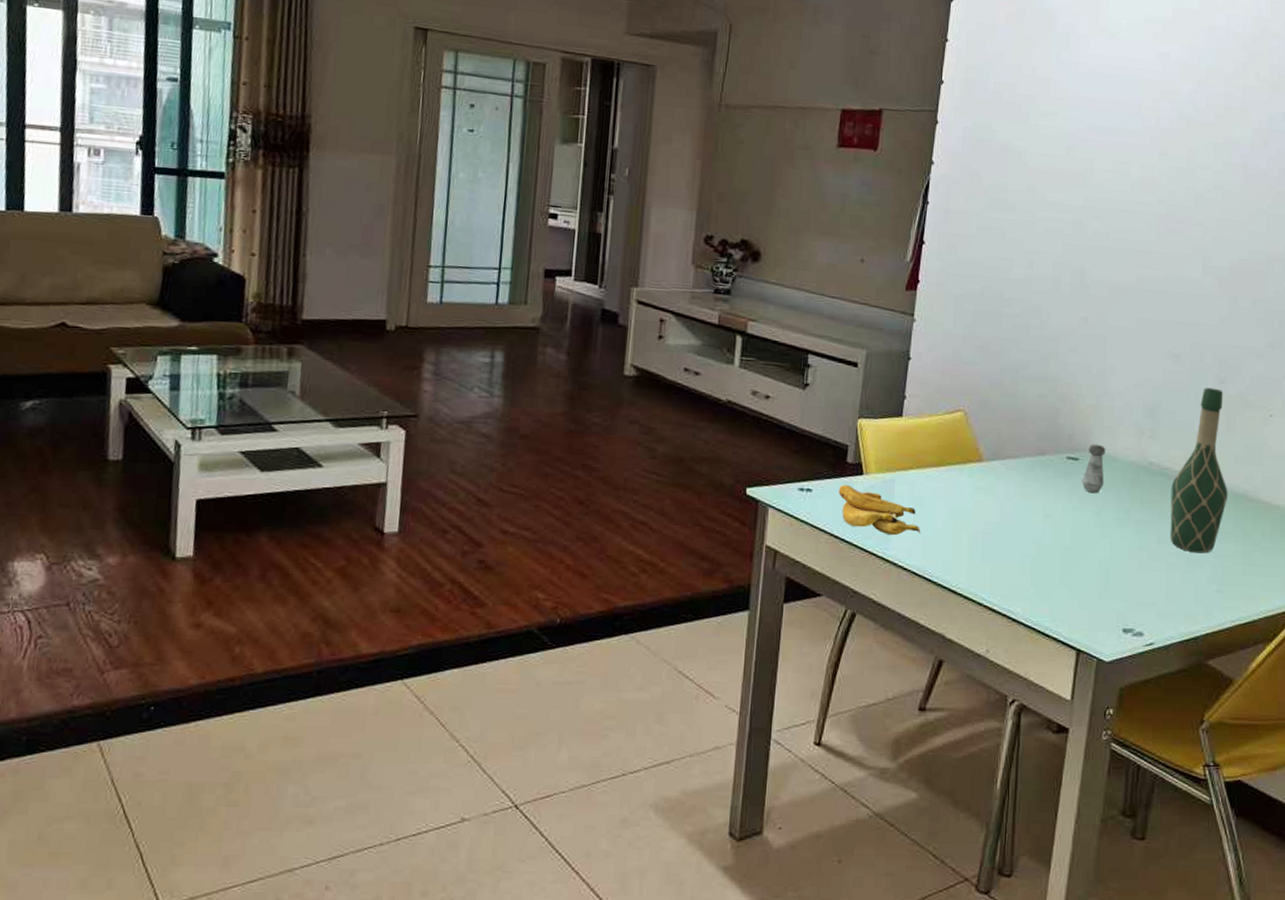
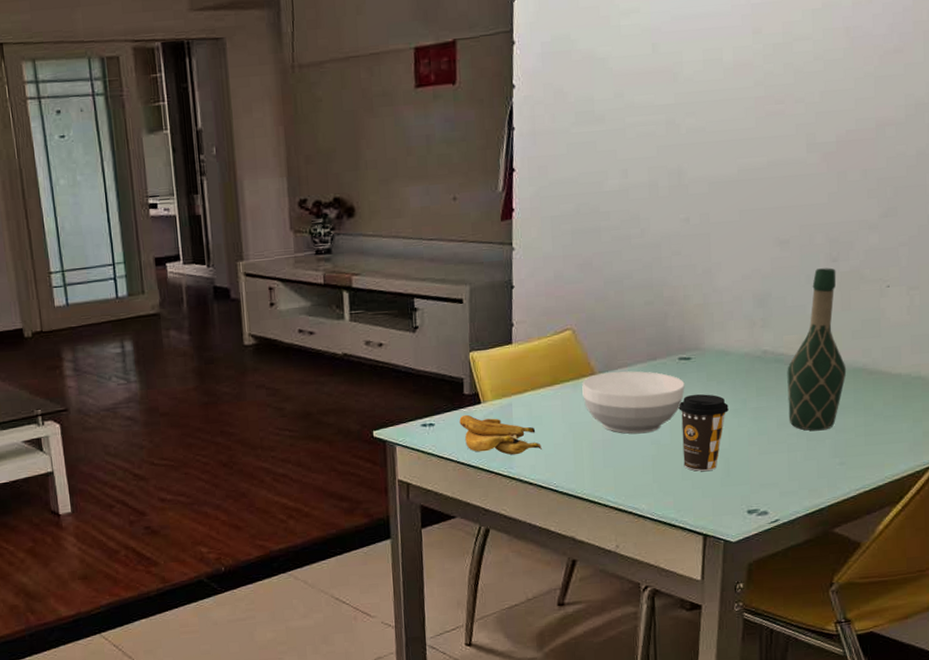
bowl: none [968,461,1071,531] -> present [582,371,685,434]
coffee cup: none [1062,497,1112,581] -> present [678,394,729,472]
salt shaker: present [1082,444,1106,494] -> none [695,341,719,389]

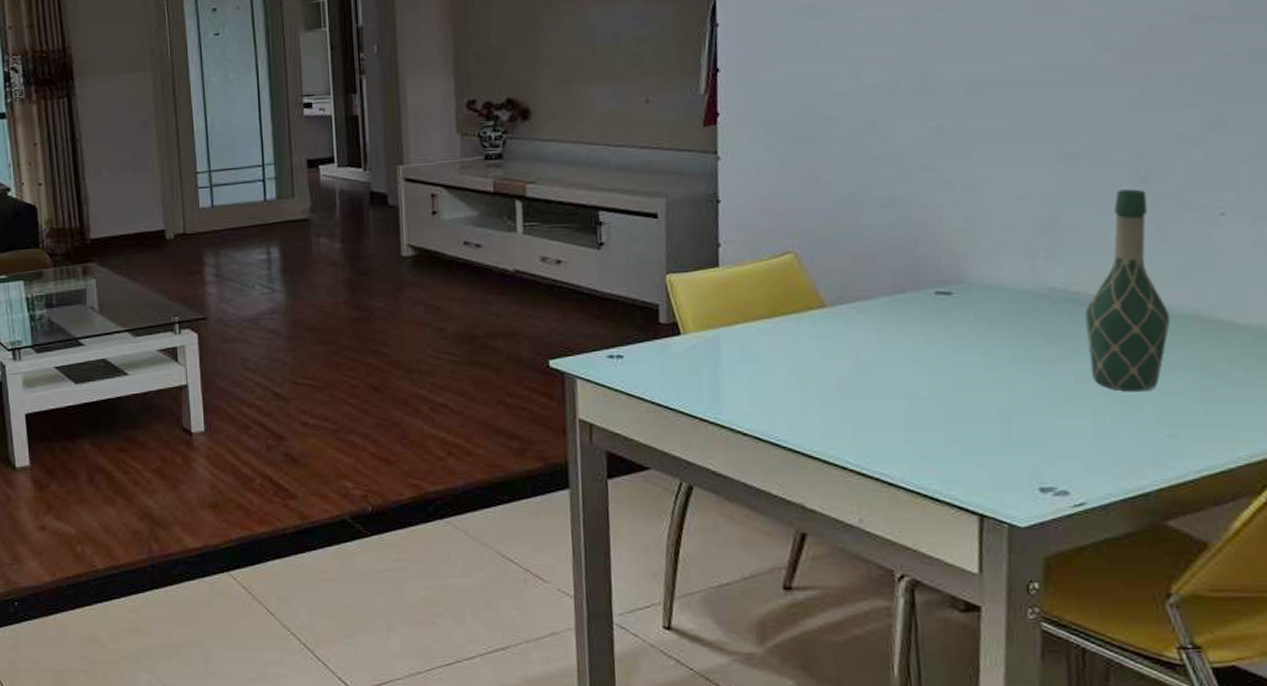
banana: present [459,414,542,455] -> none [654,347,758,399]
bowl: present [582,371,685,434] -> none [808,305,945,382]
coffee cup: present [678,394,729,472] -> none [937,336,1006,435]

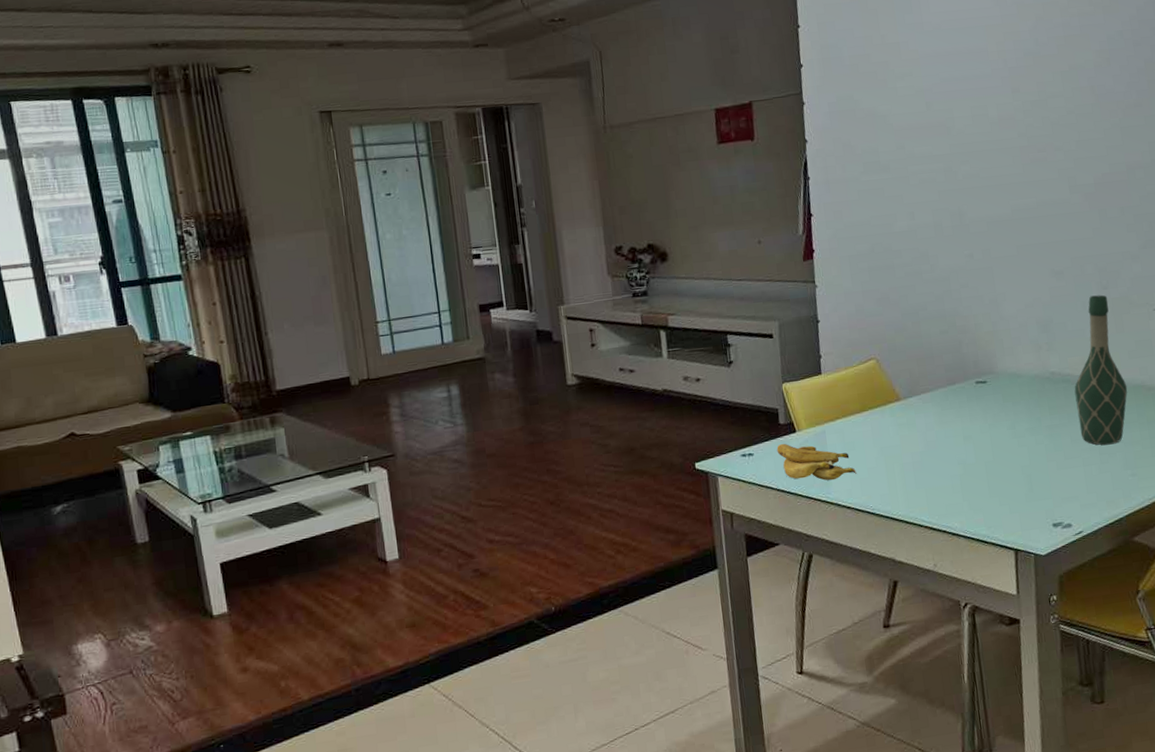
banana: none [654,347,758,399] -> present [777,443,856,481]

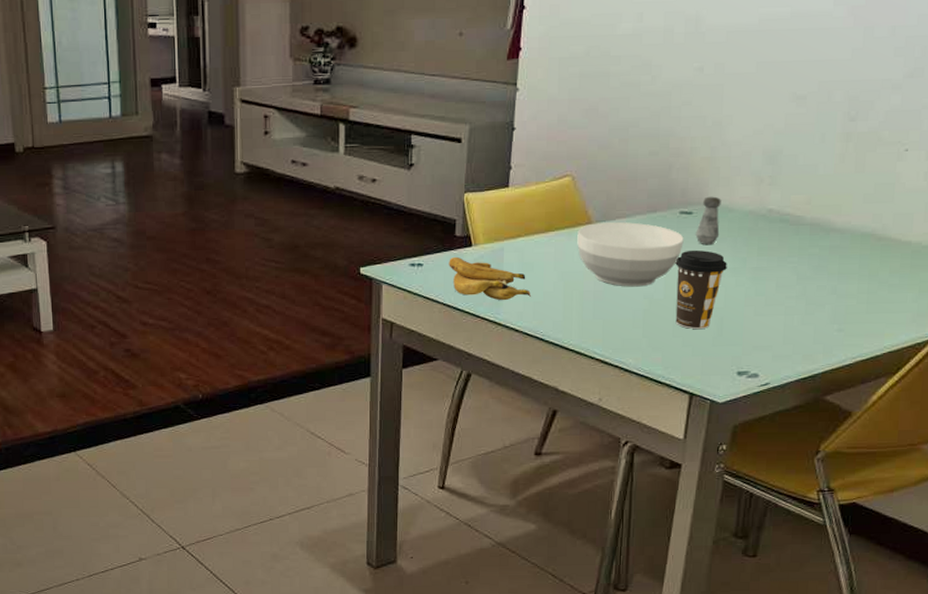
bowl: none [889,395,984,455] -> present [577,222,684,287]
coffee cup: none [980,414,1026,489] -> present [675,249,727,330]
salt shaker: none [992,365,1014,410] -> present [695,196,721,245]
wine bottle: present [1074,294,1128,445] -> none [789,127,854,295]

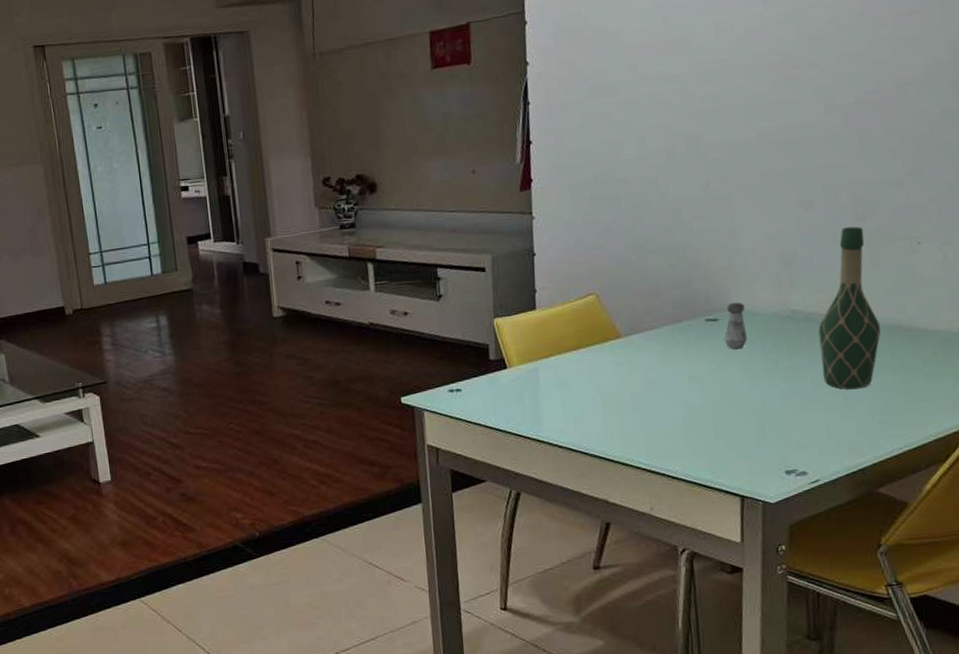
banana: present [449,256,531,301] -> none [486,379,570,419]
bowl: present [577,222,684,287] -> none [608,333,714,396]
coffee cup: present [675,249,727,330] -> none [708,354,760,432]
wine bottle: none [789,127,854,295] -> present [818,226,881,390]

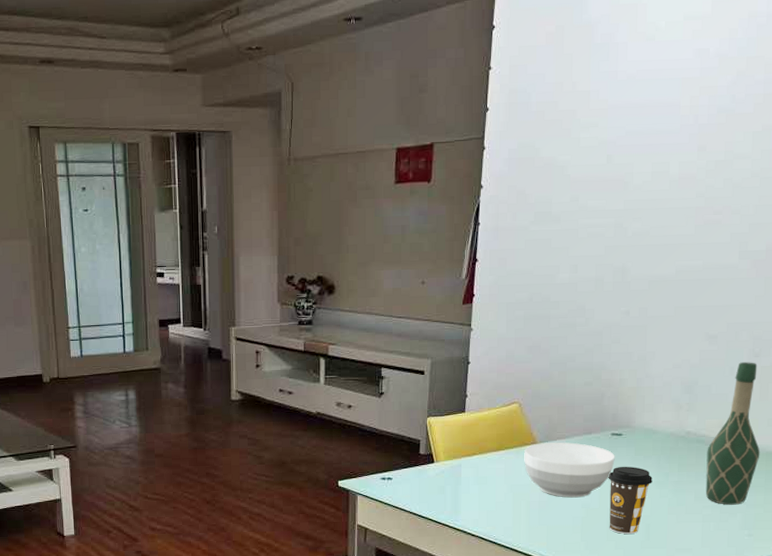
bowl: none [608,333,714,396] -> present [524,442,615,498]
coffee cup: none [708,354,760,432] -> present [608,466,653,535]
salt shaker: present [723,302,748,349] -> none [625,420,646,462]

